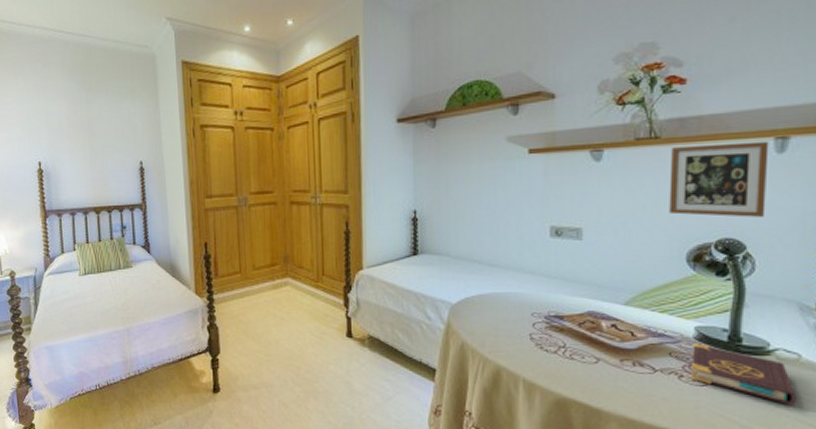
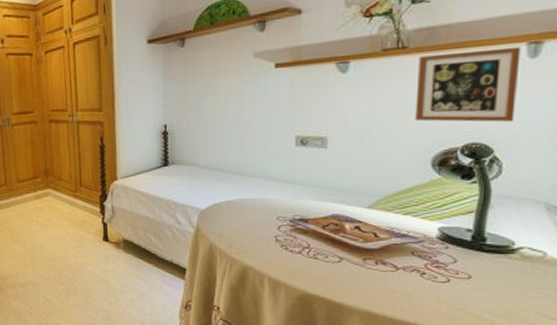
book: present [690,342,796,406] -> none [432,242,540,301]

